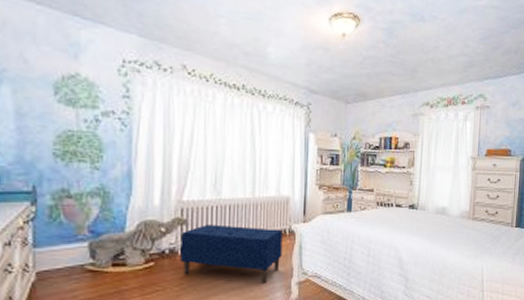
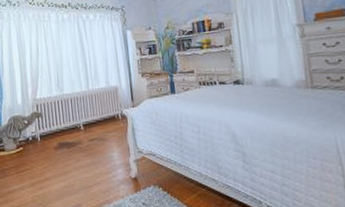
bench: present [180,224,282,283] -> none [38,114,118,162]

